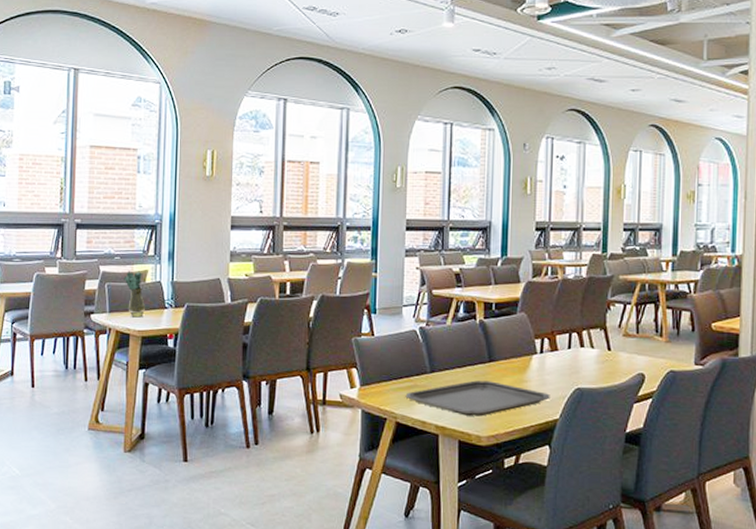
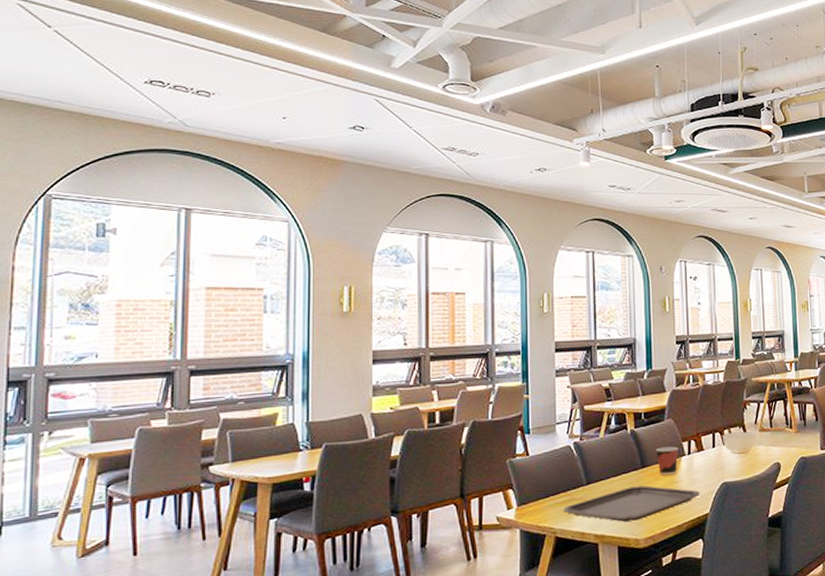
vase: present [124,269,146,318] -> none [249,414,277,465]
cup: none [506,342,530,373] -> present [656,446,679,476]
bowl: none [579,334,620,359] -> present [721,431,757,454]

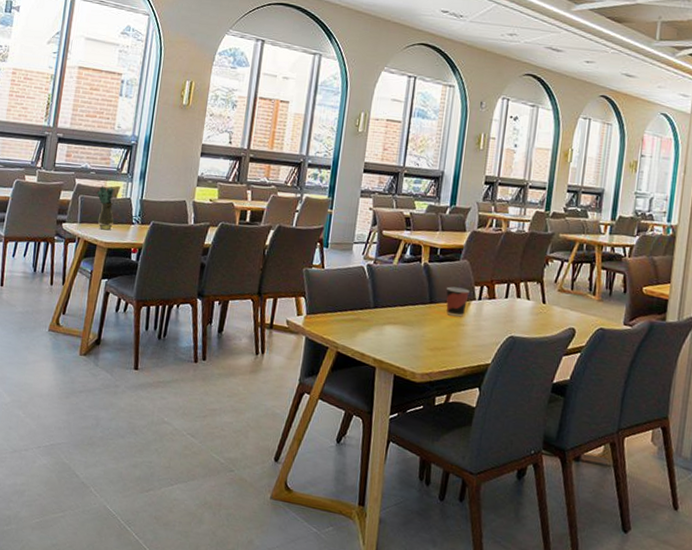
vase: none [249,414,277,465] -> present [96,184,115,230]
tray: present [563,485,700,522] -> none [348,319,485,354]
bowl: present [721,431,757,454] -> none [516,286,555,312]

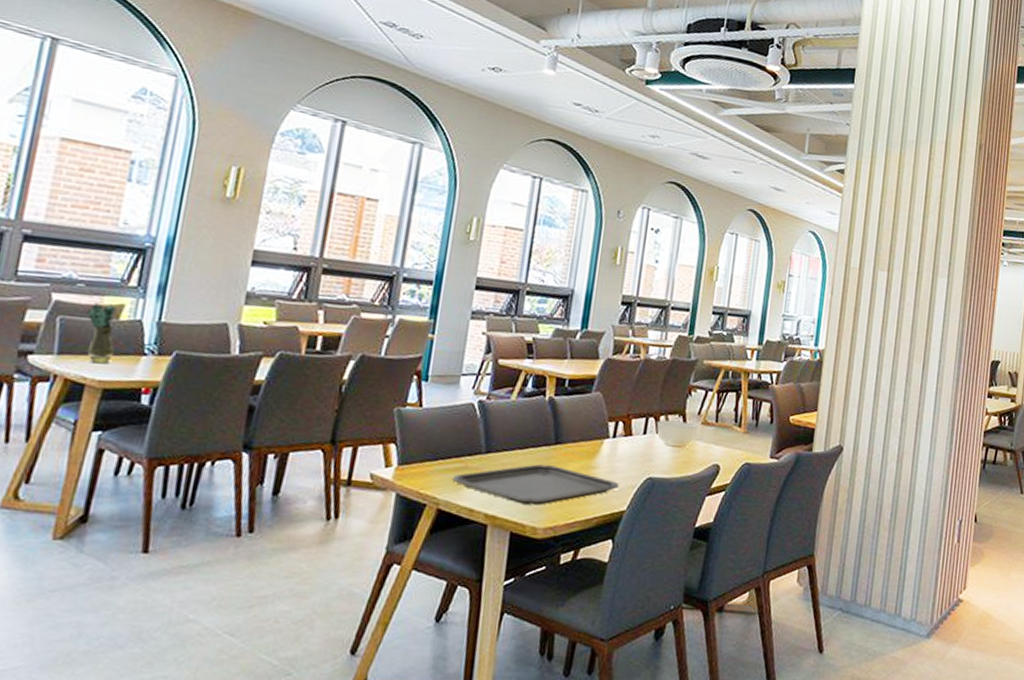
tray: none [348,319,485,354] -> present [452,464,619,505]
cup: present [446,286,470,317] -> none [574,423,603,459]
bowl: none [516,286,555,312] -> present [656,419,698,448]

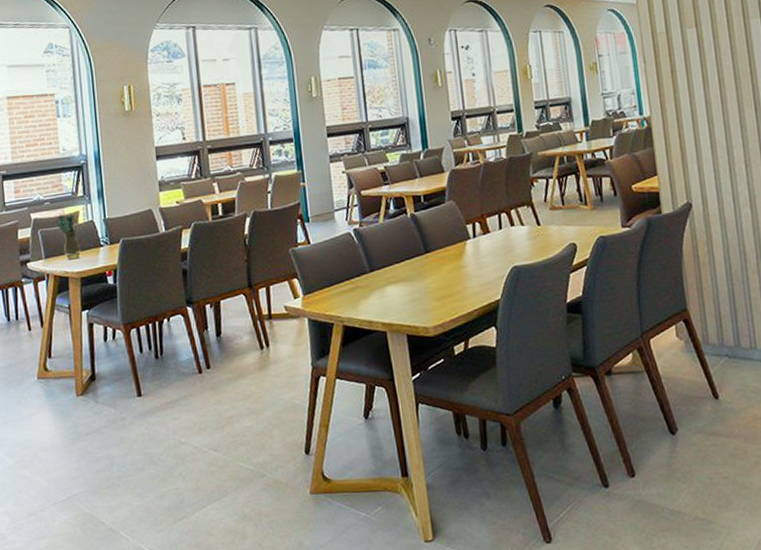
tray: present [452,464,619,505] -> none [349,271,489,310]
bowl: present [656,419,698,448] -> none [508,210,548,236]

